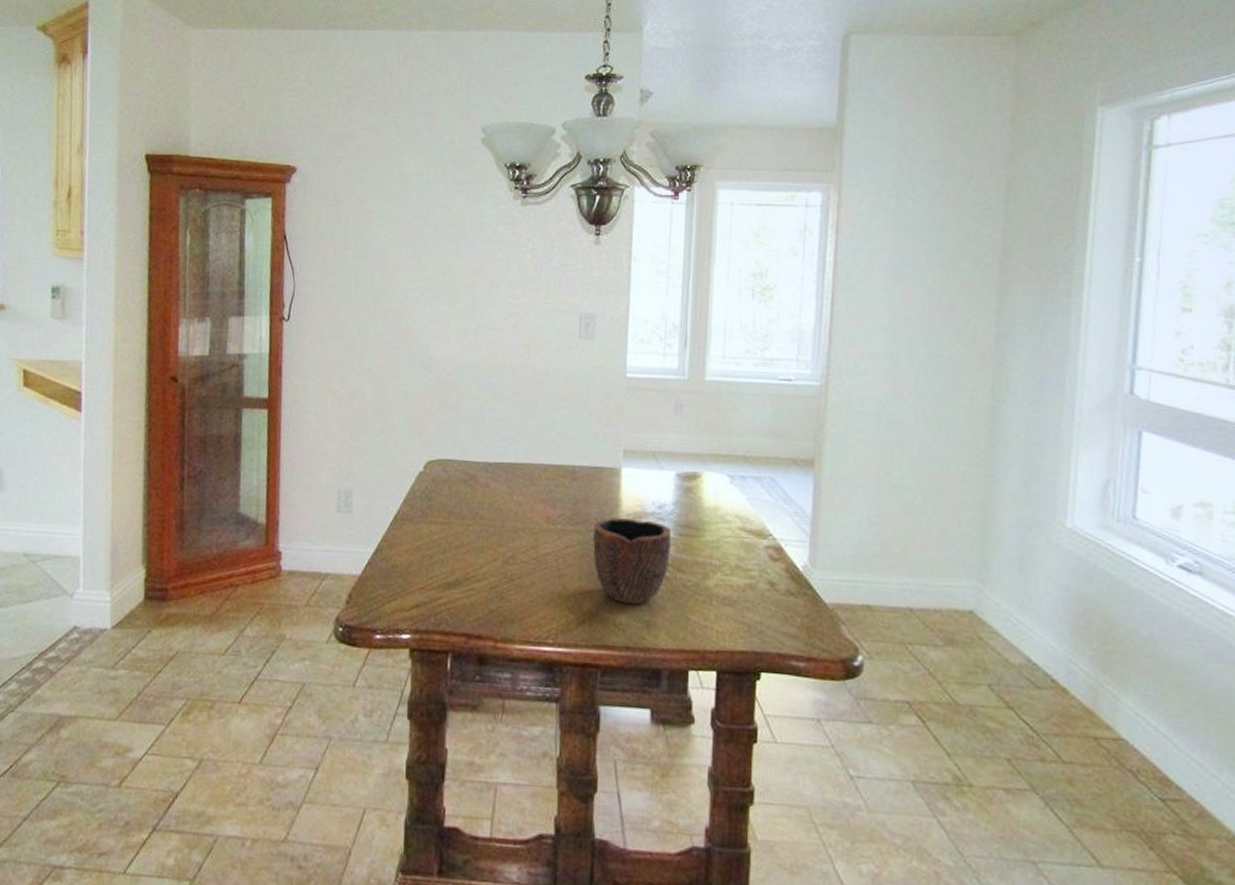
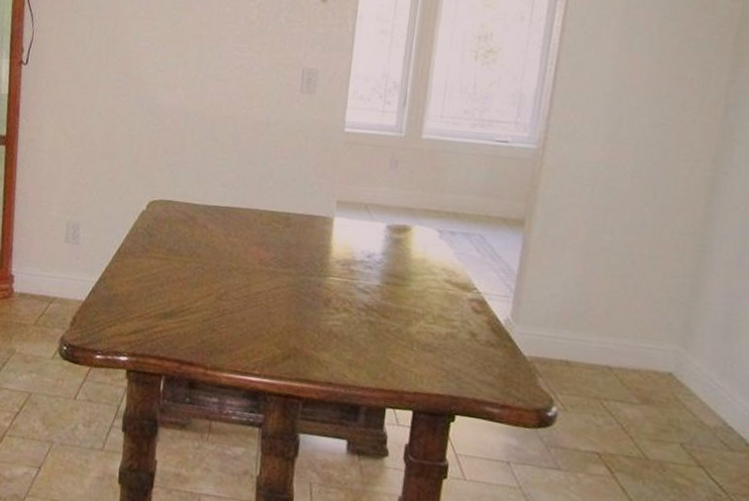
bowl: present [593,517,672,605] -> none [302,263,379,345]

